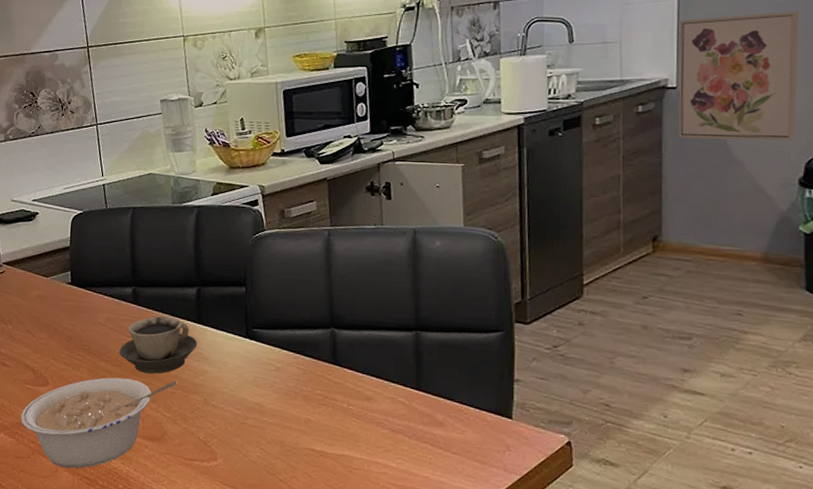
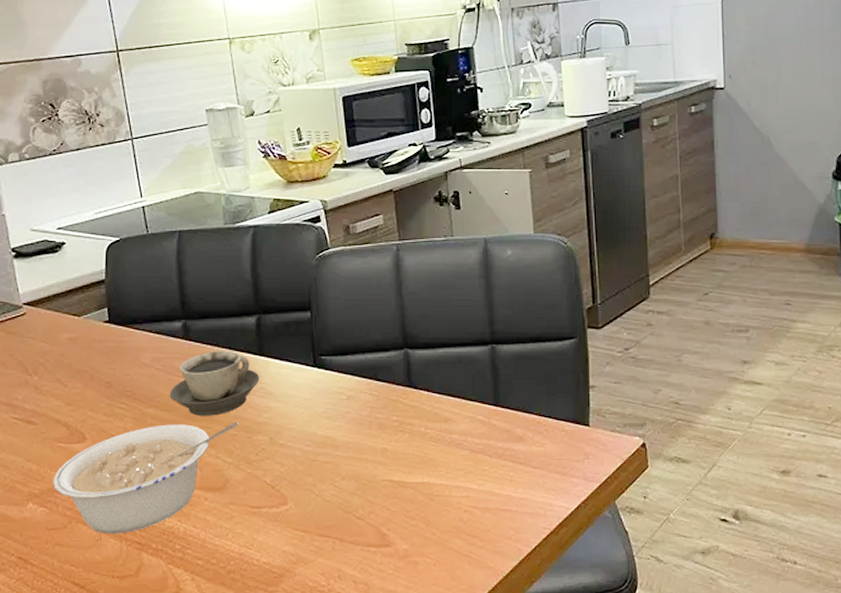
wall art: present [678,11,799,141] -> none [724,14,827,138]

